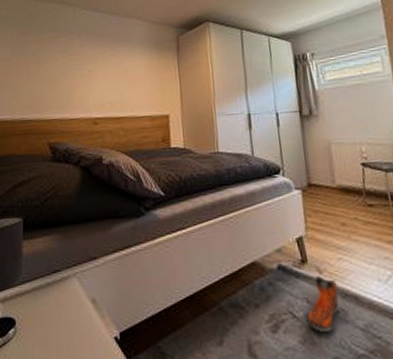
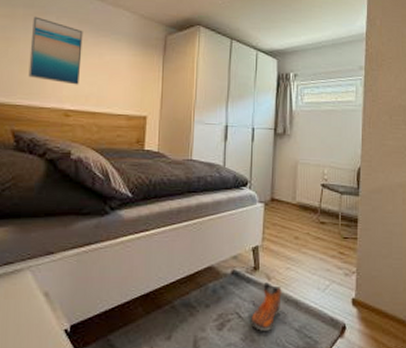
wall art: none [57,38,103,95] -> present [28,16,83,85]

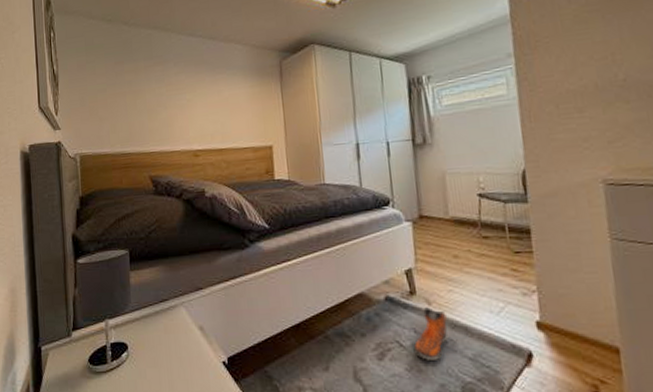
wall art: present [28,16,83,85] -> none [154,66,203,126]

